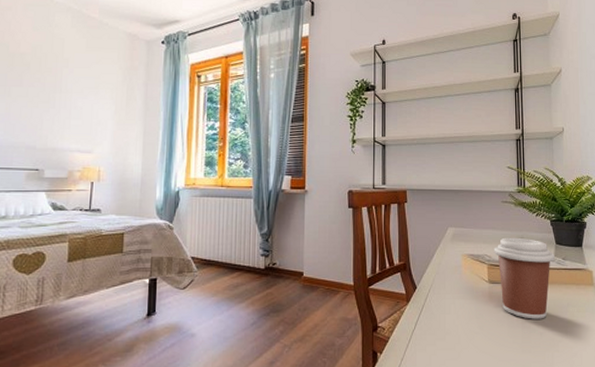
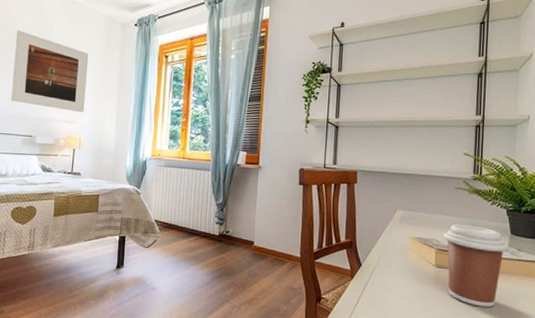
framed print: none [11,49,109,141] -> present [10,30,89,113]

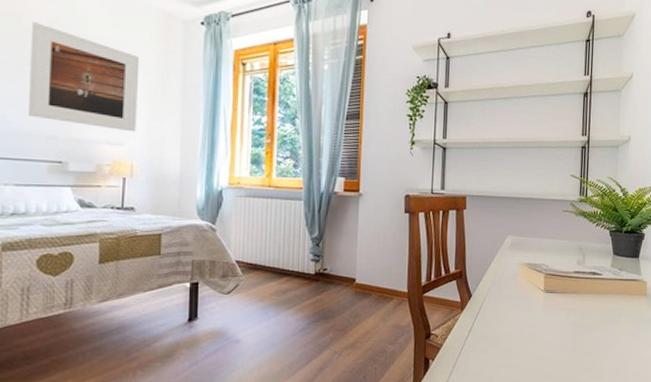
coffee cup: present [443,224,509,308] -> none [551,247,611,328]

